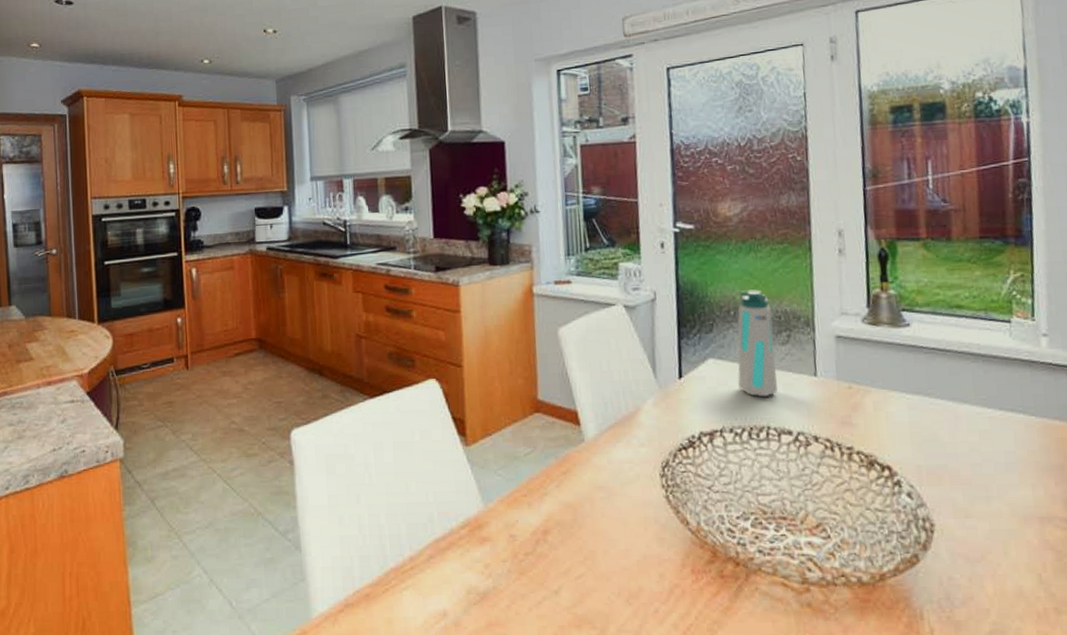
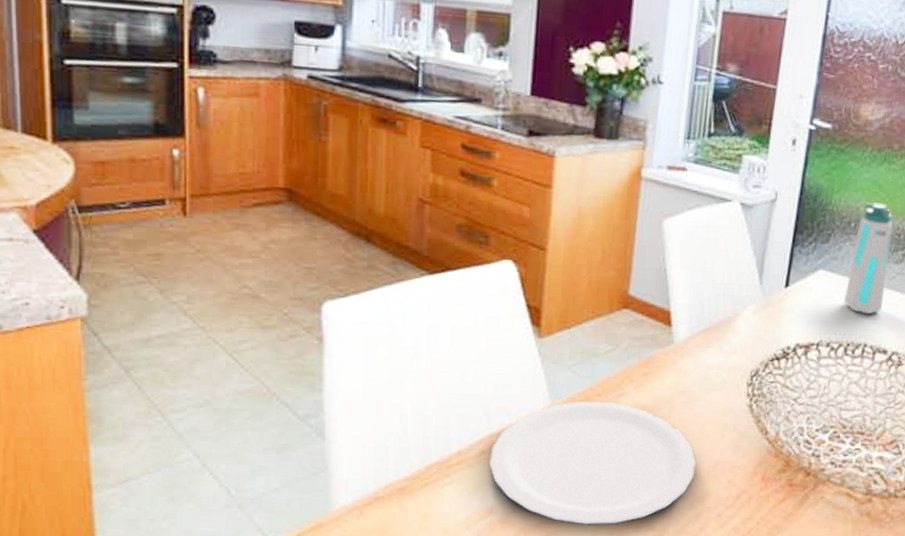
plate: none [437,501,625,626] -> present [489,401,696,525]

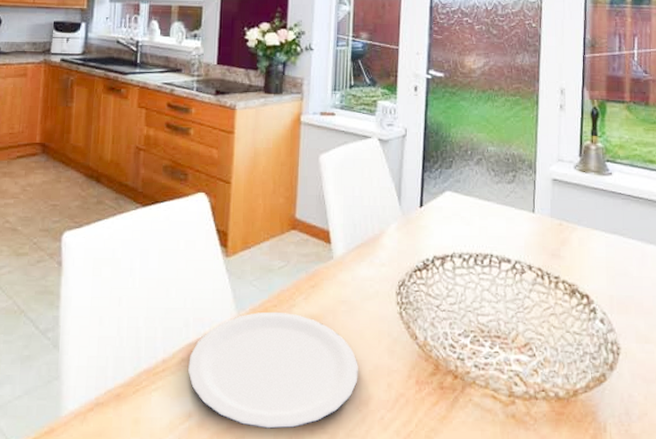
water bottle: present [843,203,893,315] -> none [469,134,503,229]

